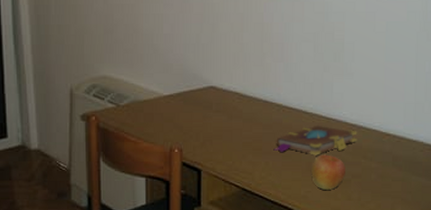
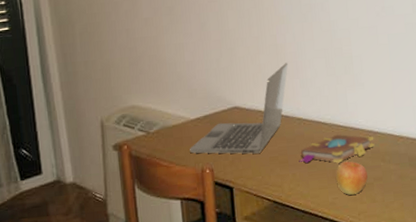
laptop: none [160,44,273,137] -> present [190,63,289,154]

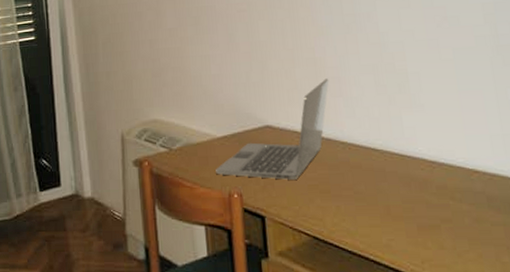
book: present [299,134,375,163] -> none [343,163,441,196]
apple: present [336,161,368,195] -> none [391,196,433,237]

